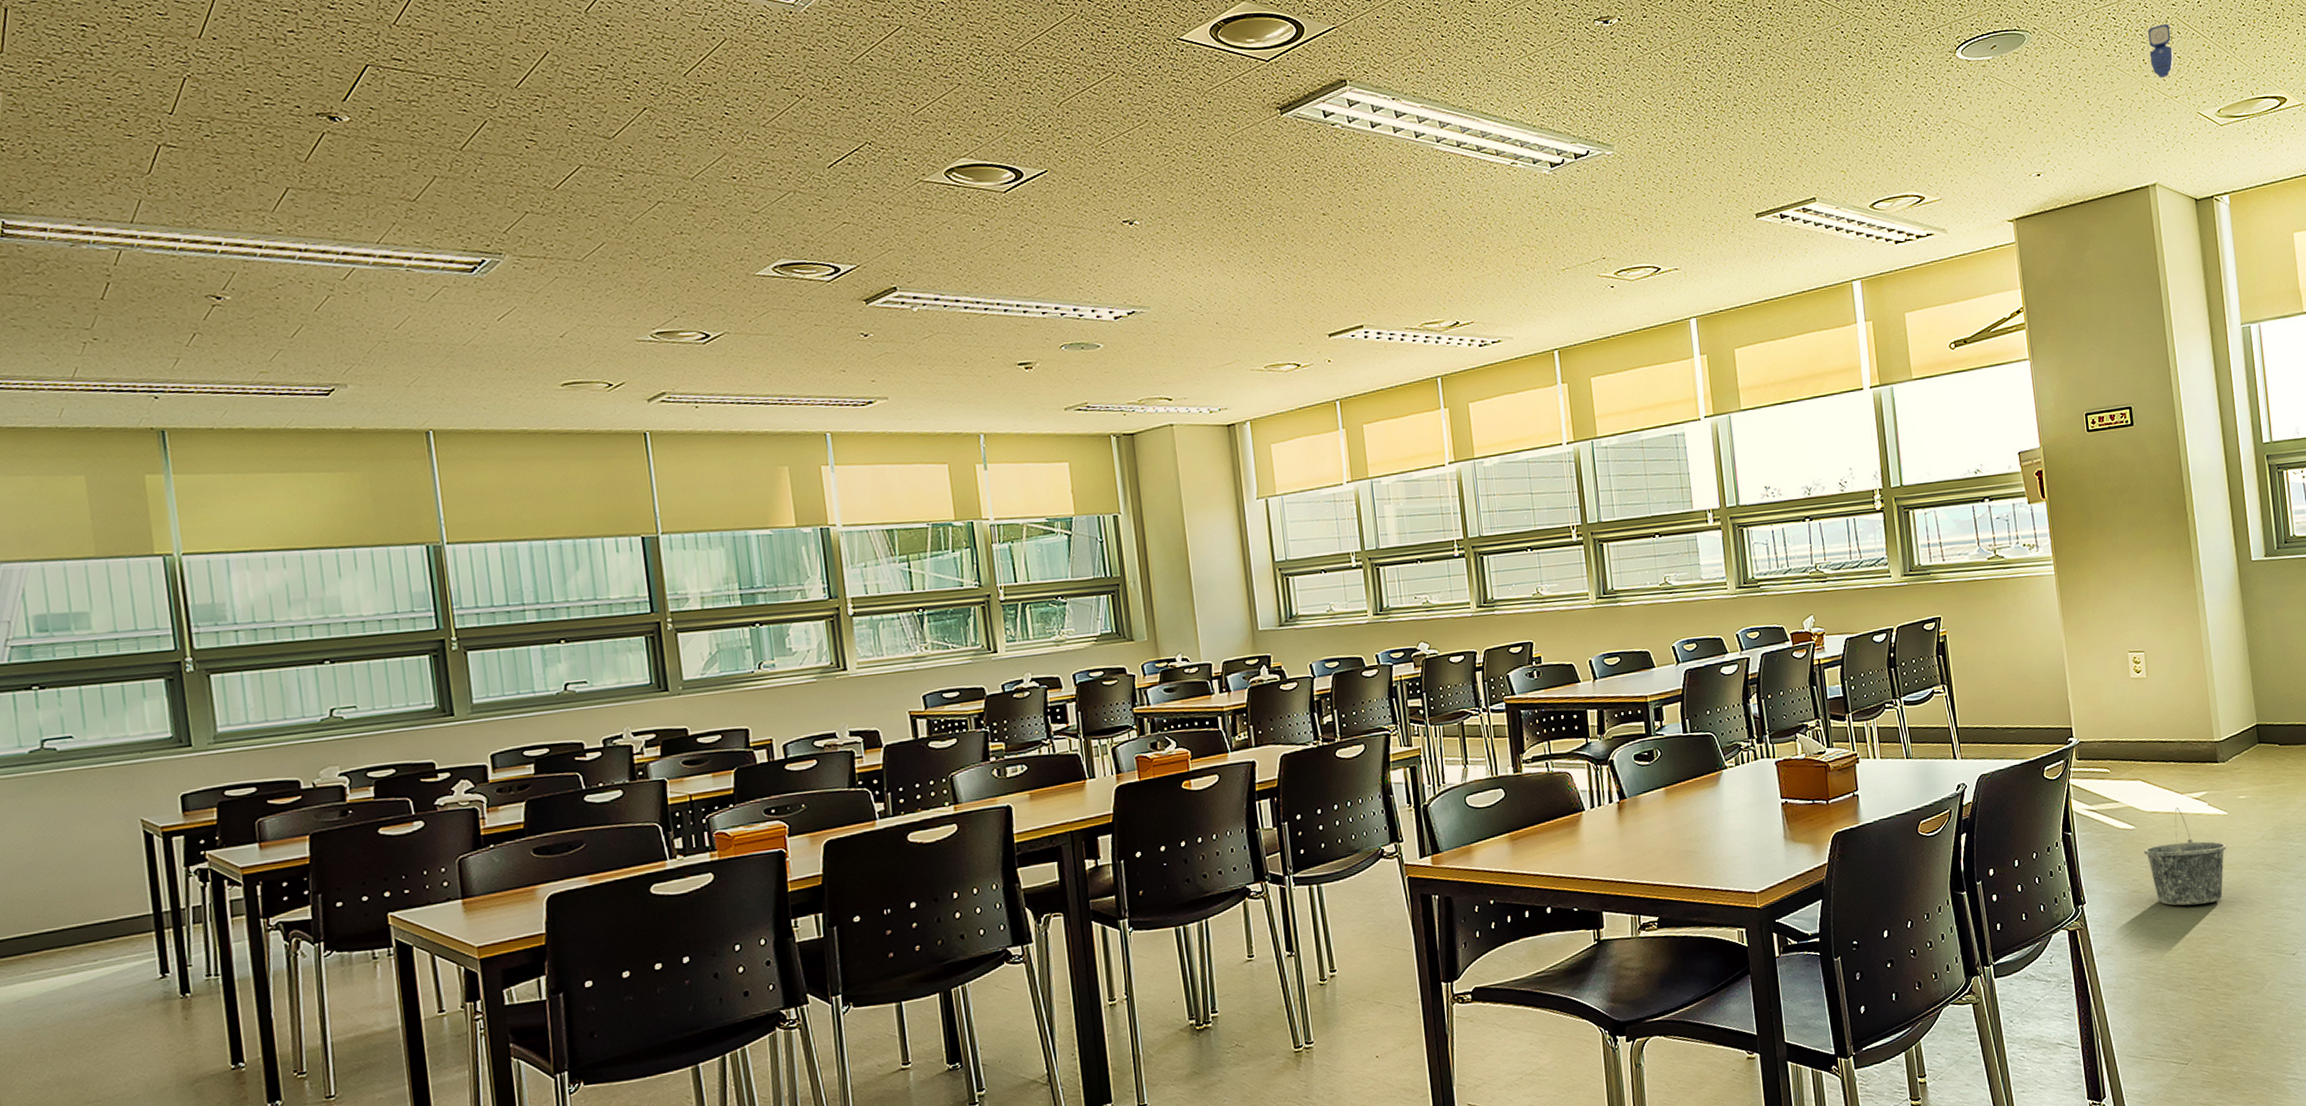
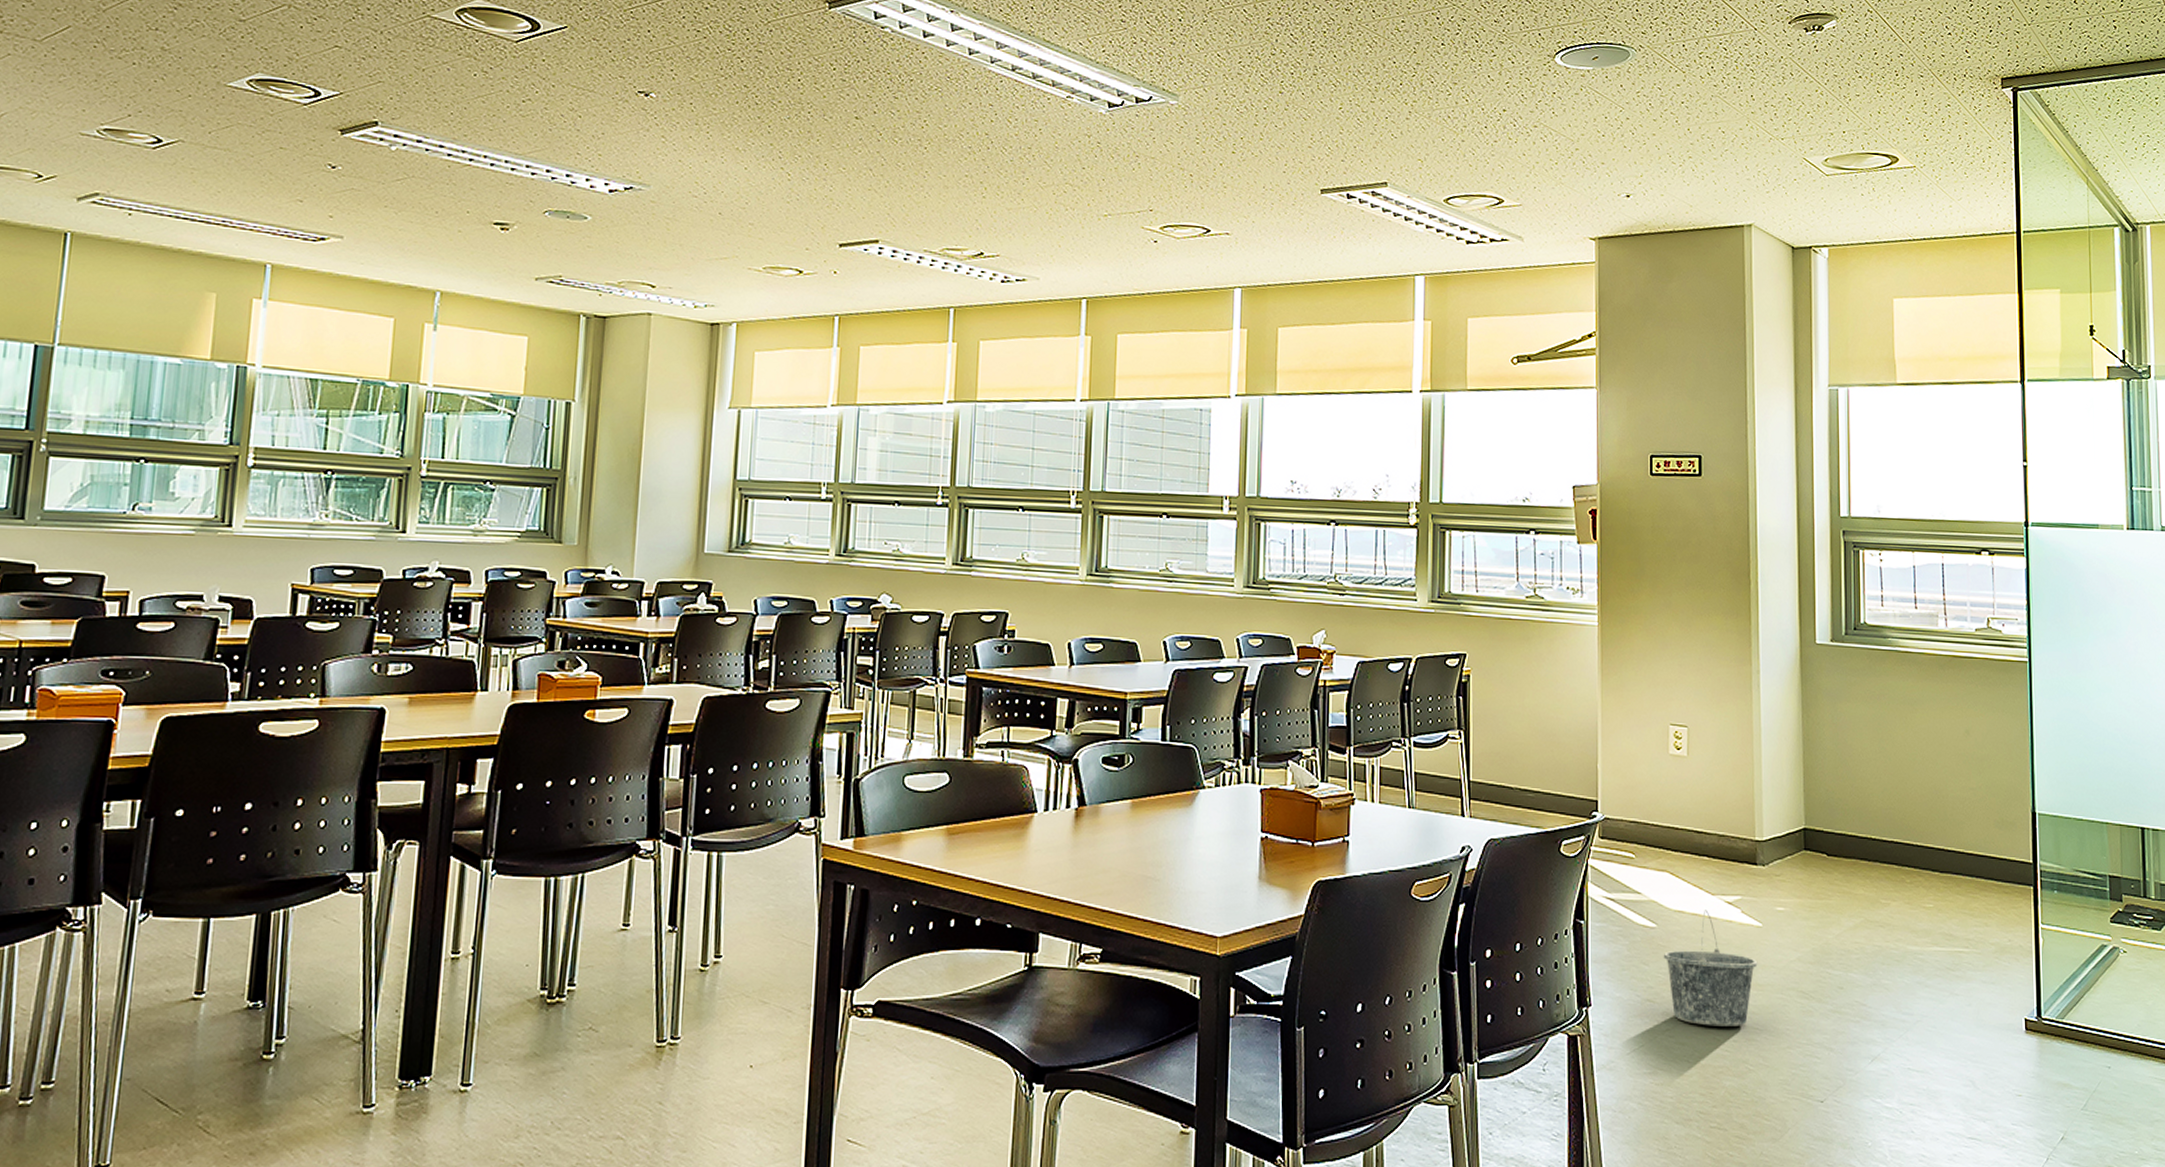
security camera: present [2148,24,2173,78] -> none [1758,63,1783,118]

